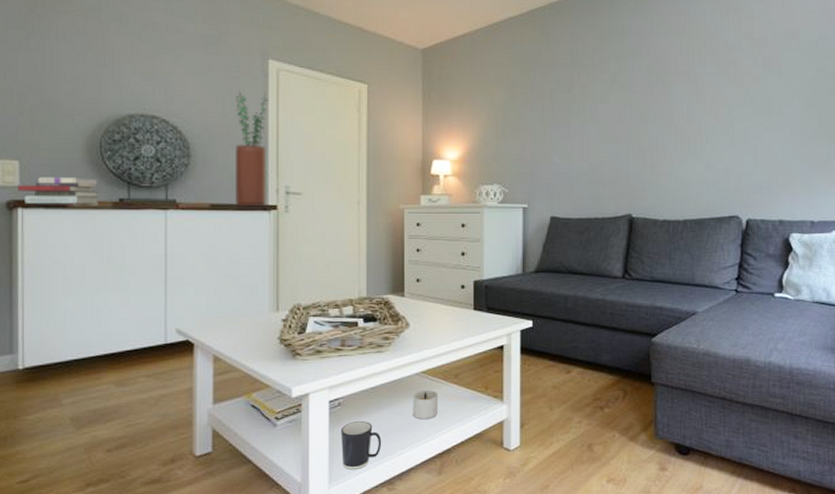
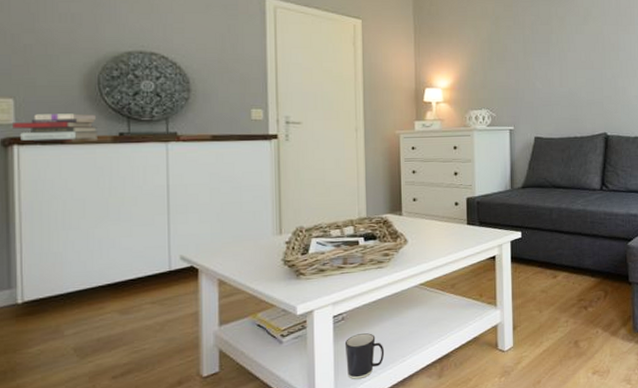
vase: present [236,90,268,207] -> none [235,26,267,137]
candle: present [413,390,438,420] -> none [413,300,436,329]

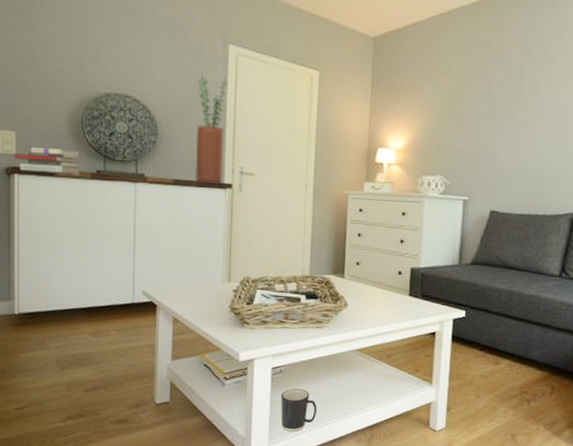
vase: none [235,26,267,137] -> present [196,73,227,185]

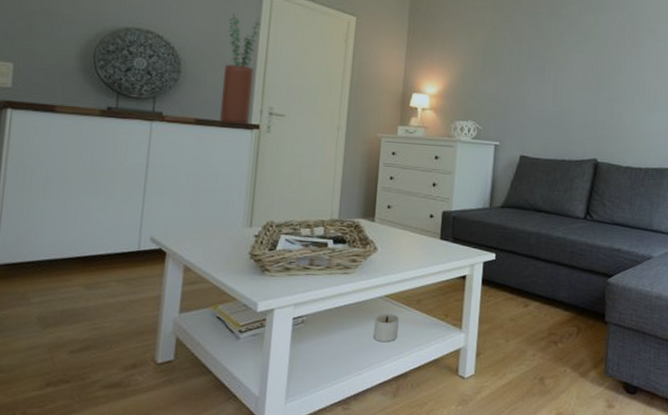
books: present [14,147,80,176] -> none [9,80,89,113]
mug: present [280,388,317,432] -> none [300,340,341,387]
candle: none [347,367,371,394] -> present [373,314,399,343]

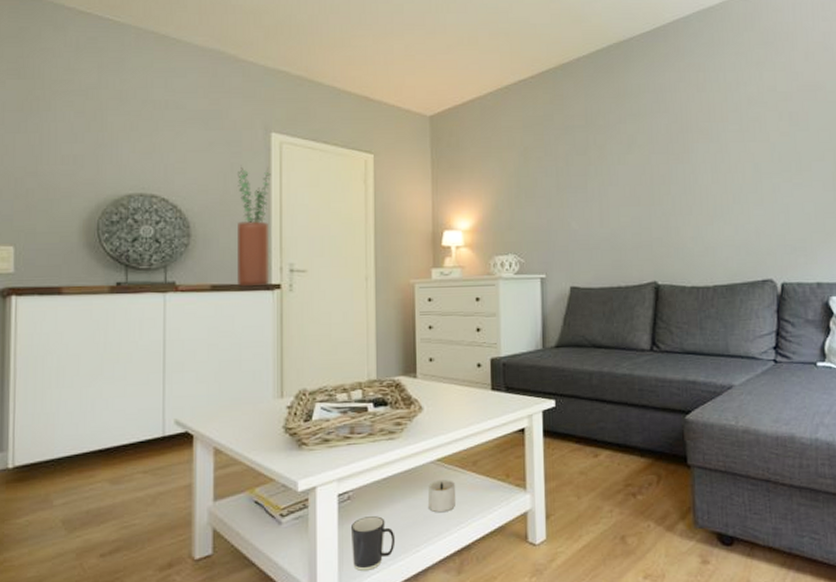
mug: none [300,340,341,387] -> present [350,516,396,571]

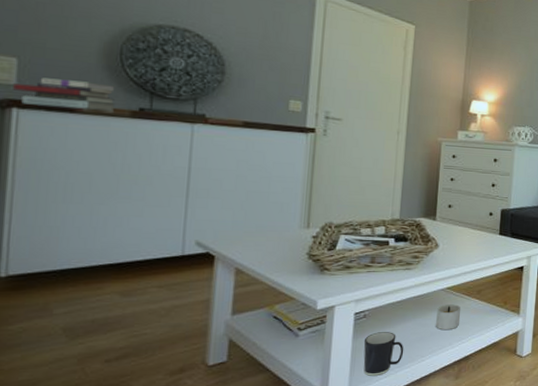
books: none [12,261,96,293] -> present [13,77,116,114]
vase: present [237,165,271,287] -> none [271,15,314,129]

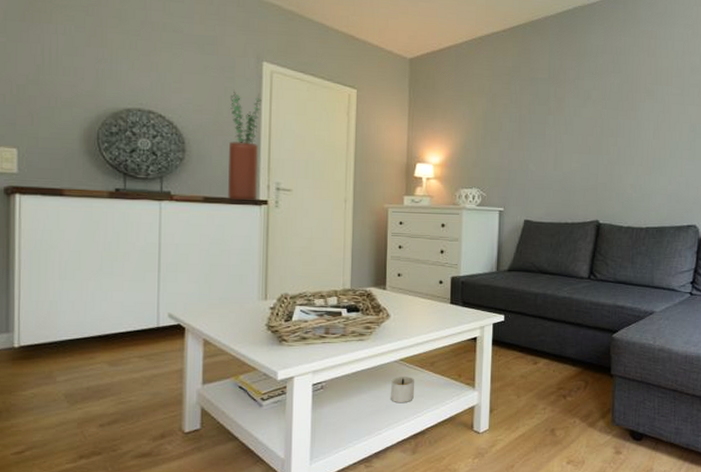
books: present [13,77,116,114] -> none [15,165,96,195]
vase: none [271,15,314,129] -> present [228,89,262,201]
mug: present [363,332,404,376] -> none [322,404,361,447]

